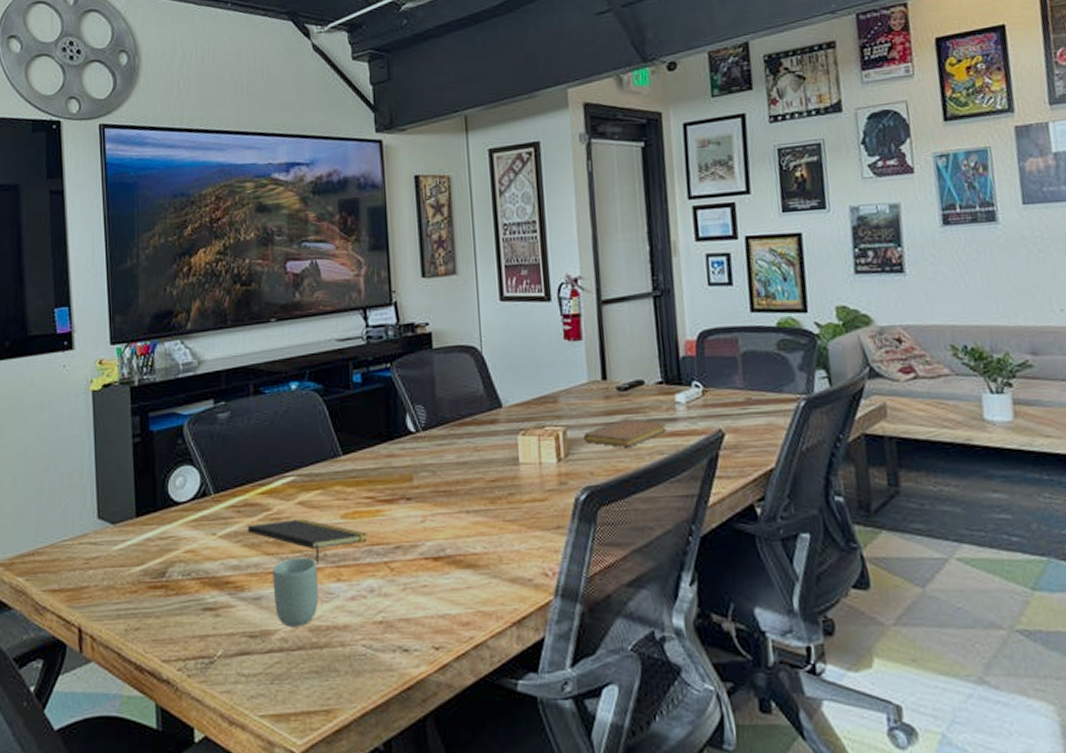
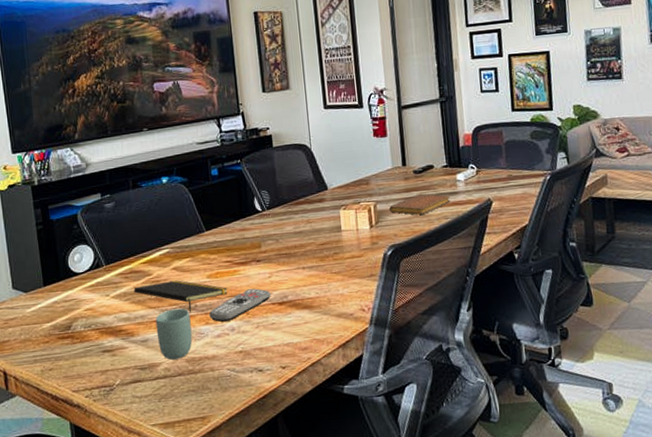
remote control: none [342,536,424,579] -> present [209,288,271,322]

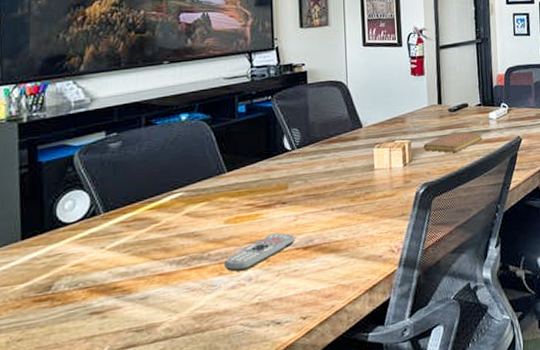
notepad: present [133,280,228,313] -> none [136,227,248,264]
cup: present [155,308,193,360] -> none [159,258,202,319]

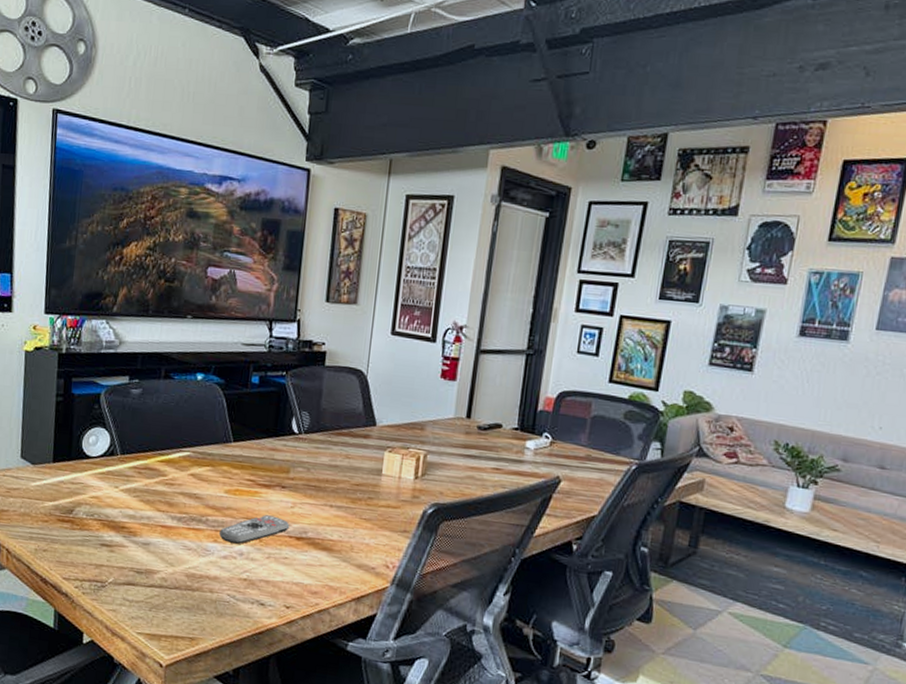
notebook: present [424,131,483,153] -> none [441,453,513,478]

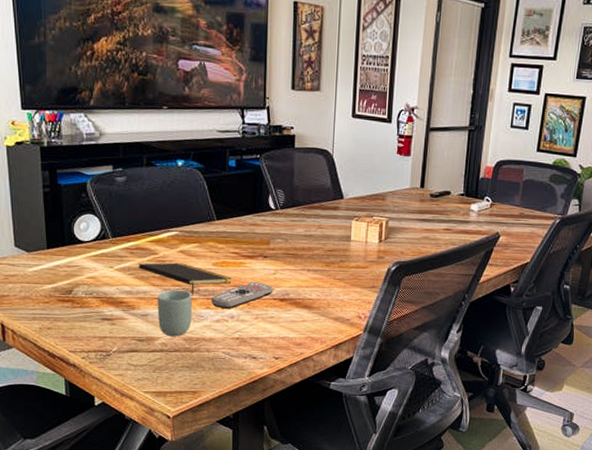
notepad: none [144,484,245,526] -> present [138,262,232,296]
cup: none [160,517,199,572] -> present [157,289,192,337]

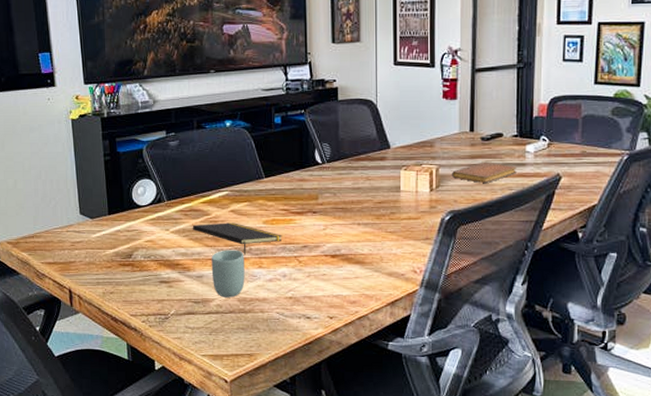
remote control: present [211,282,274,309] -> none [263,239,324,267]
notebook: none [401,217,461,238] -> present [452,161,516,184]

